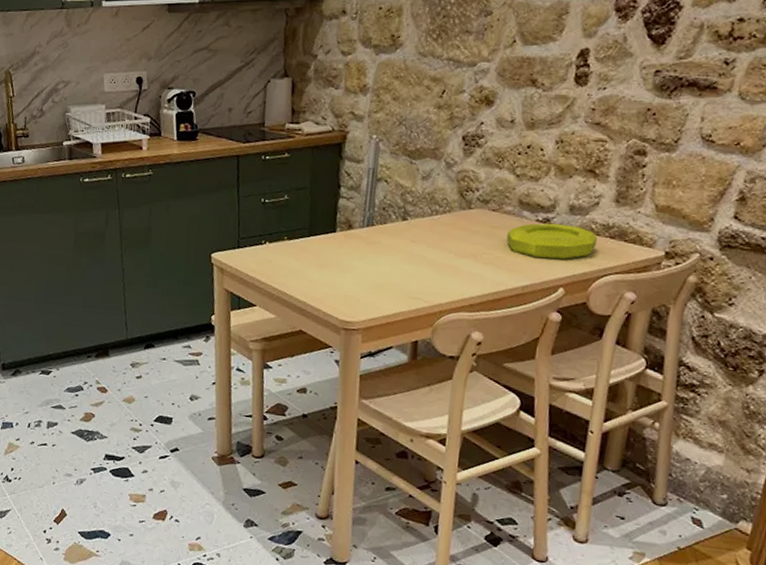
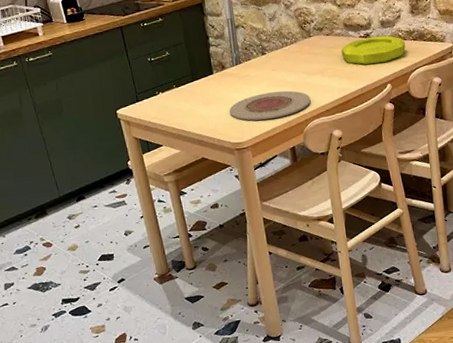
plate: none [345,267,452,302] -> present [229,90,311,121]

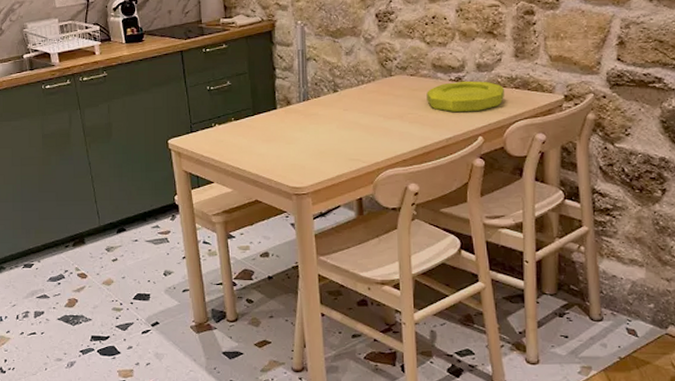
plate: present [229,90,311,121] -> none [290,134,385,165]

